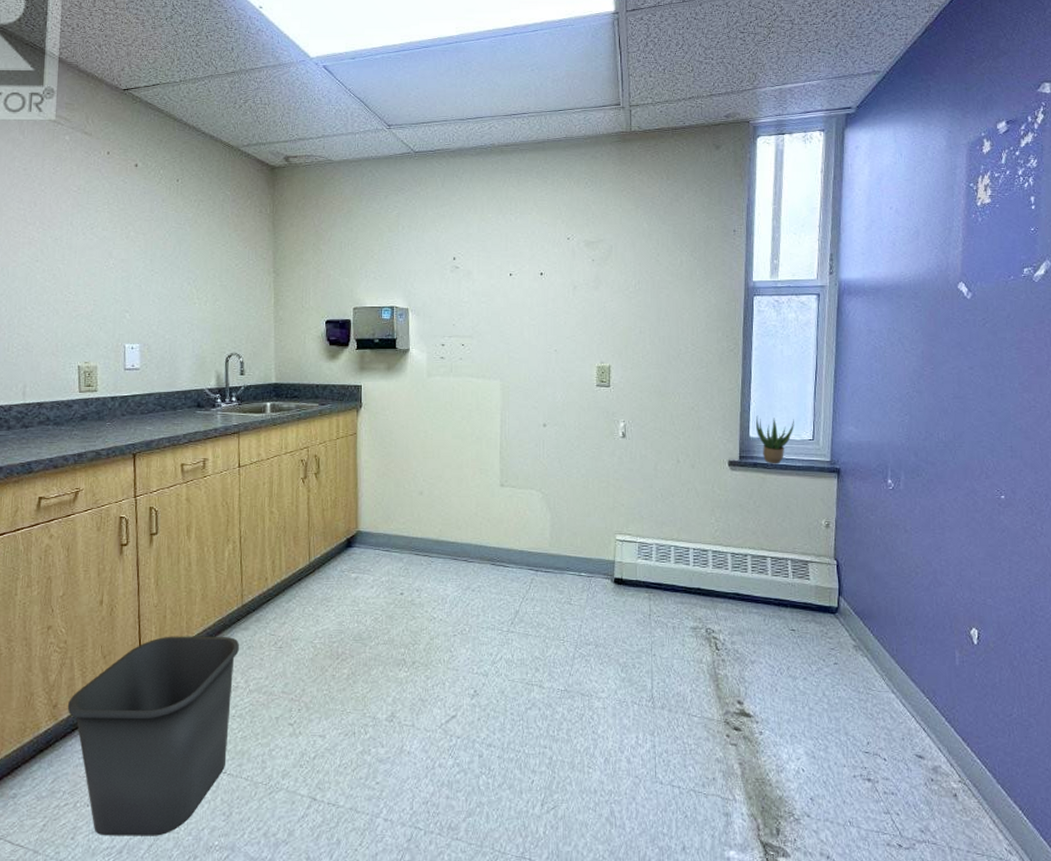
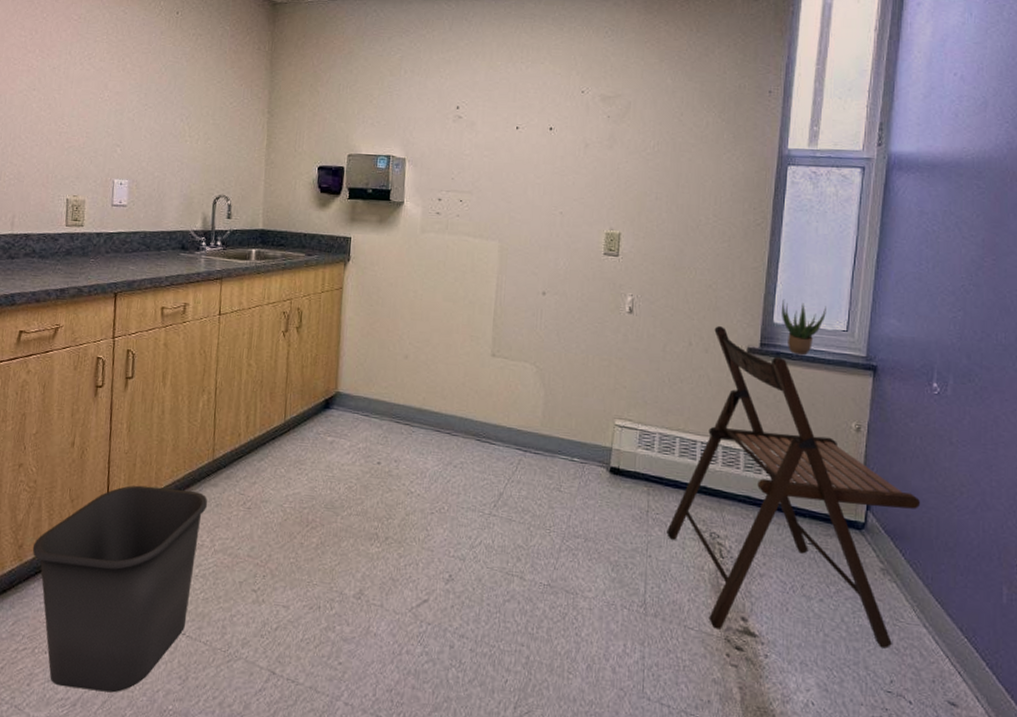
folding chair: none [668,444,884,715] -> present [667,326,921,649]

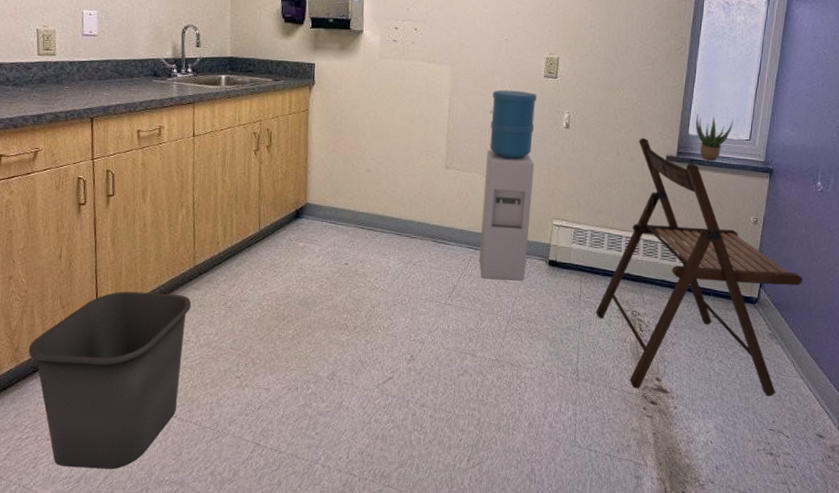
water cooler: none [529,268,595,491] -> present [479,90,537,281]

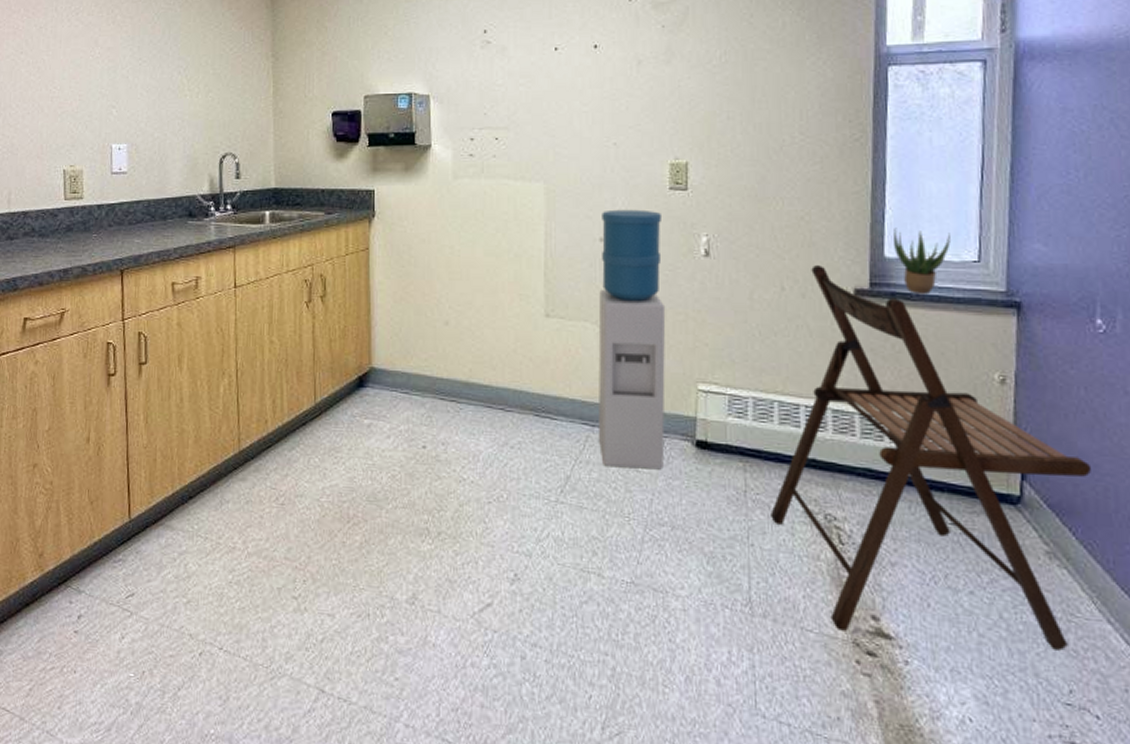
waste bin: present [28,291,192,469] -> none [53,482,237,716]

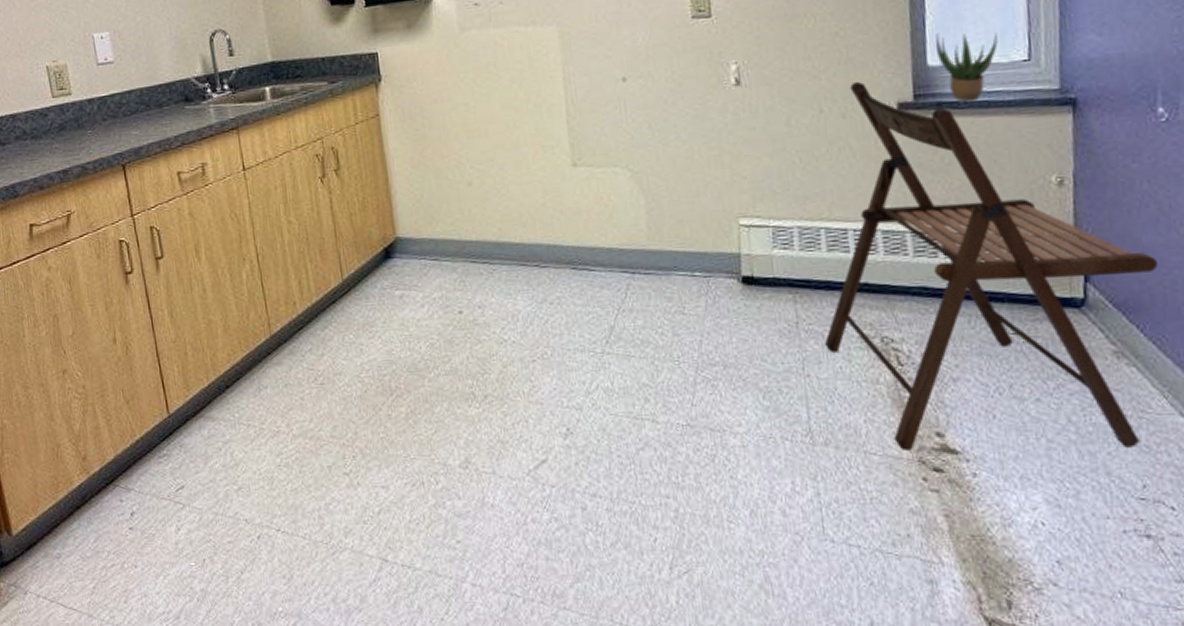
water cooler: present [598,209,666,470] -> none [622,43,710,313]

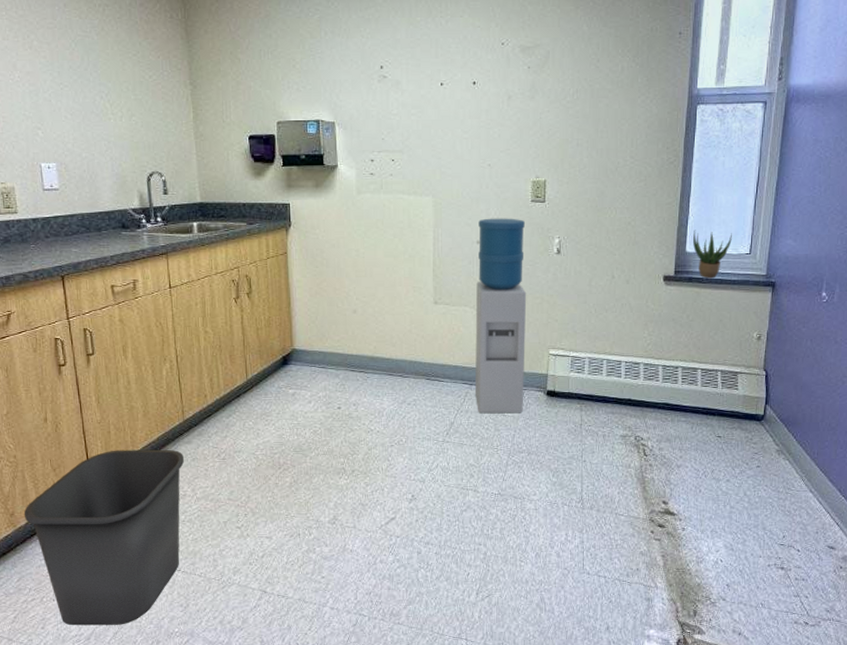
waste bin: none [97,373,278,601] -> present [23,449,185,626]
water cooler: none [622,43,710,313] -> present [475,218,527,414]
folding chair: present [825,82,1159,451] -> none [598,259,810,513]

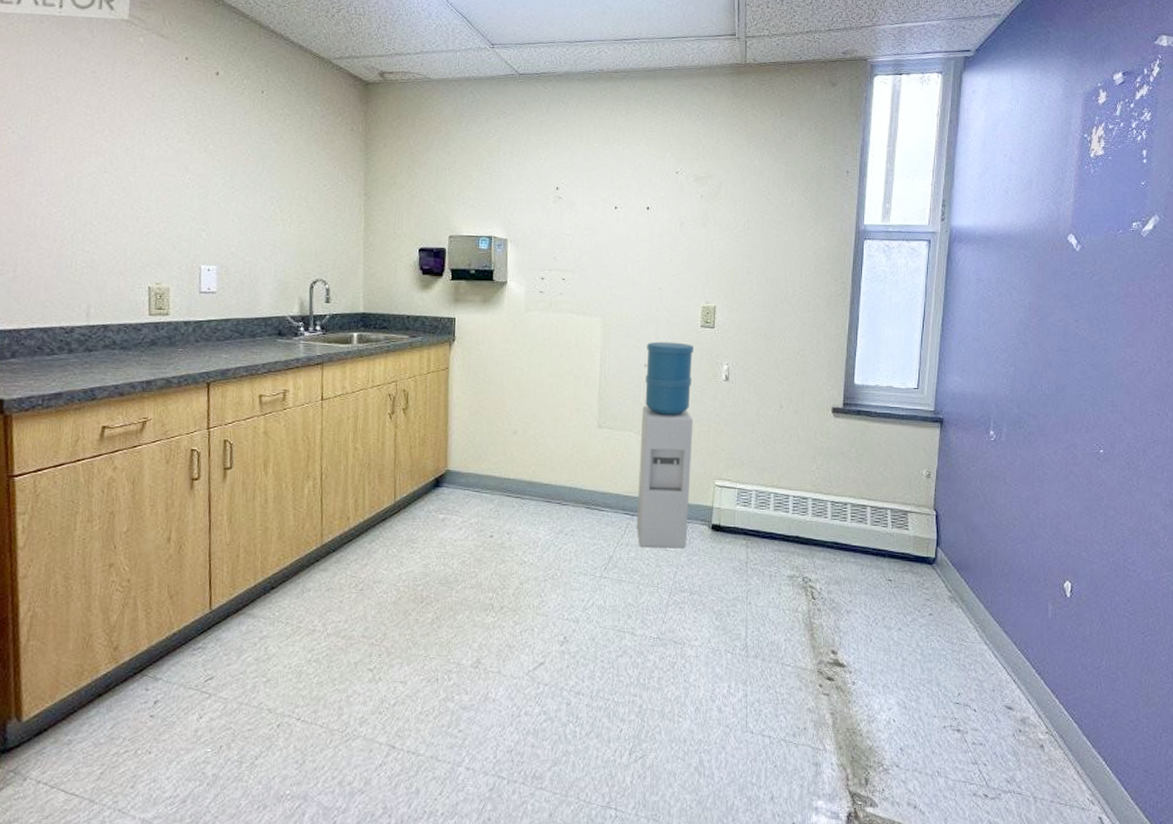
waste bin: present [23,449,185,626] -> none [129,576,318,785]
potted plant: present [692,230,732,279] -> none [860,362,900,413]

